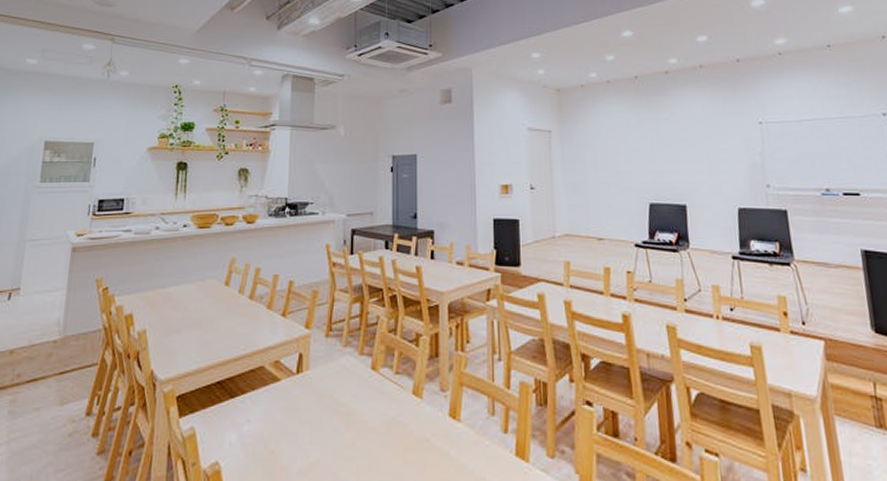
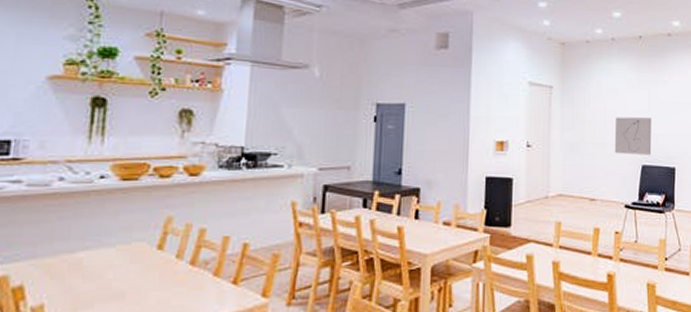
wall art: none [617,154,659,193] -> present [615,117,652,155]

